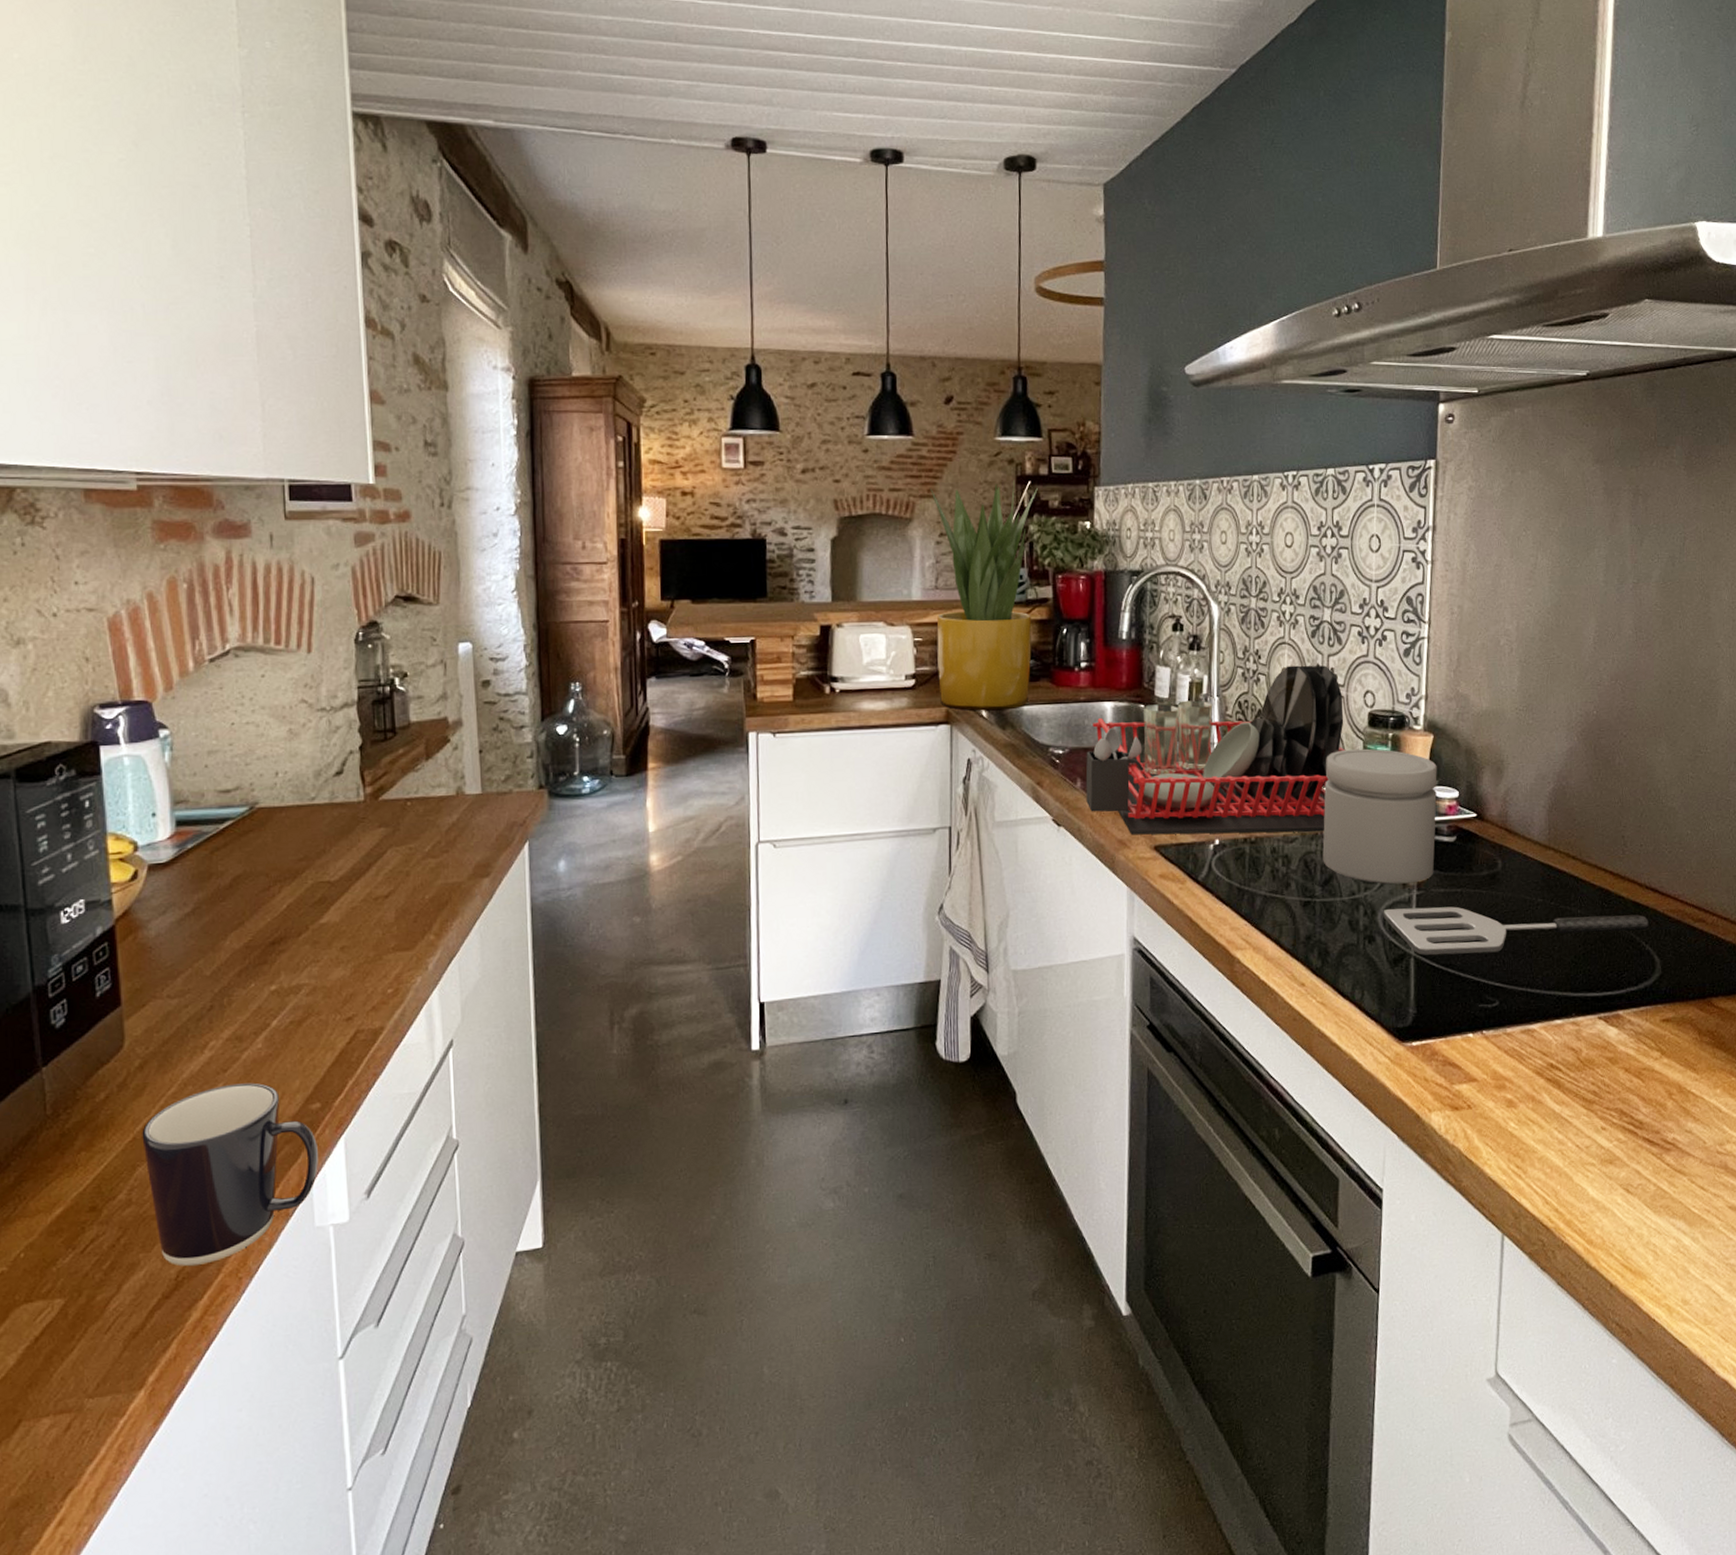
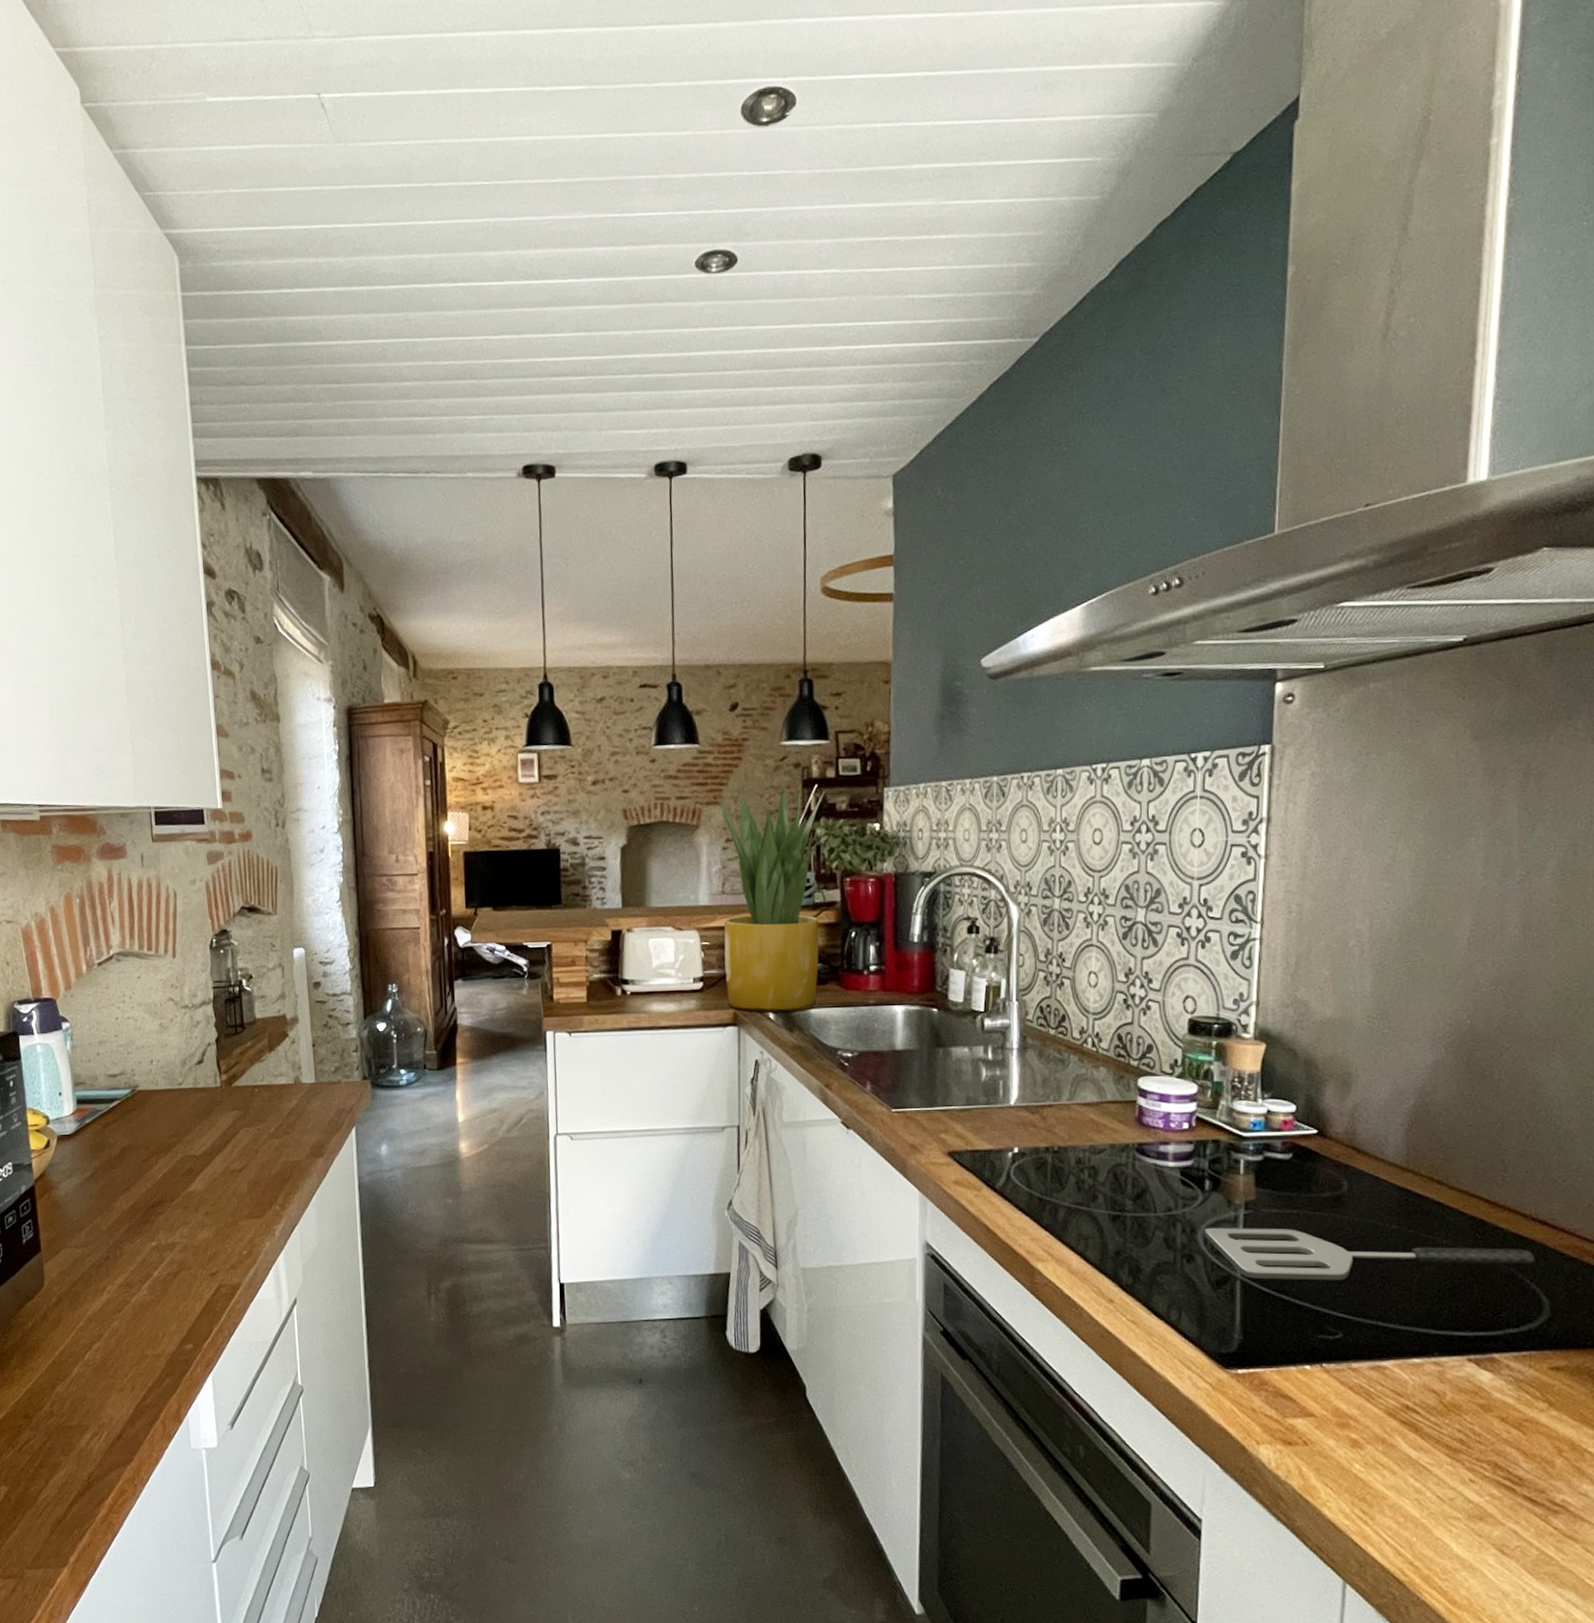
mug: present [142,1082,319,1266] -> none [59,1323,193,1471]
dish rack: present [1085,665,1346,835] -> none [875,968,1162,1144]
jar: present [1322,748,1437,885] -> none [1134,1057,1270,1202]

